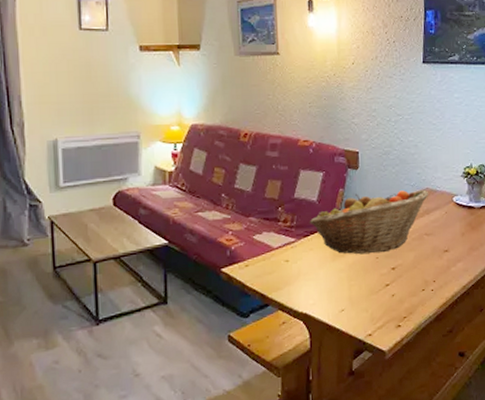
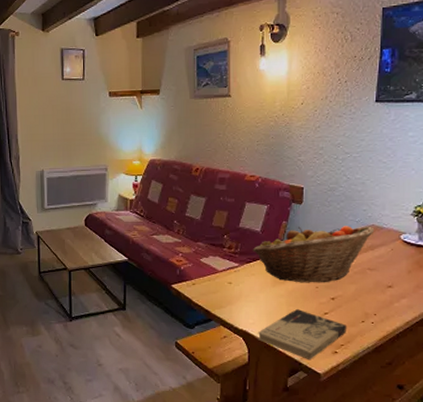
book: none [318,283,409,338] -> present [257,309,347,360]

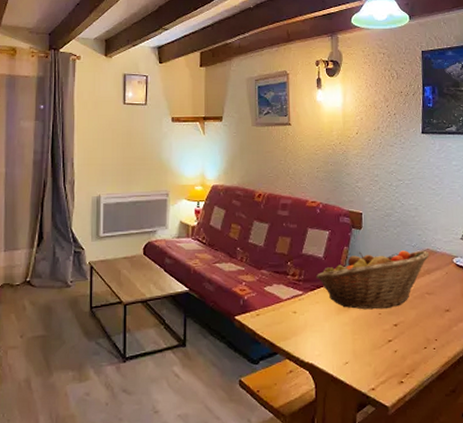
book: present [257,309,347,360] -> none [324,338,411,393]

